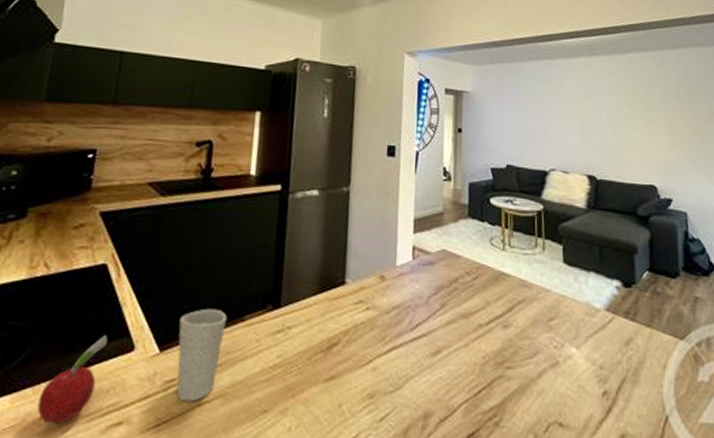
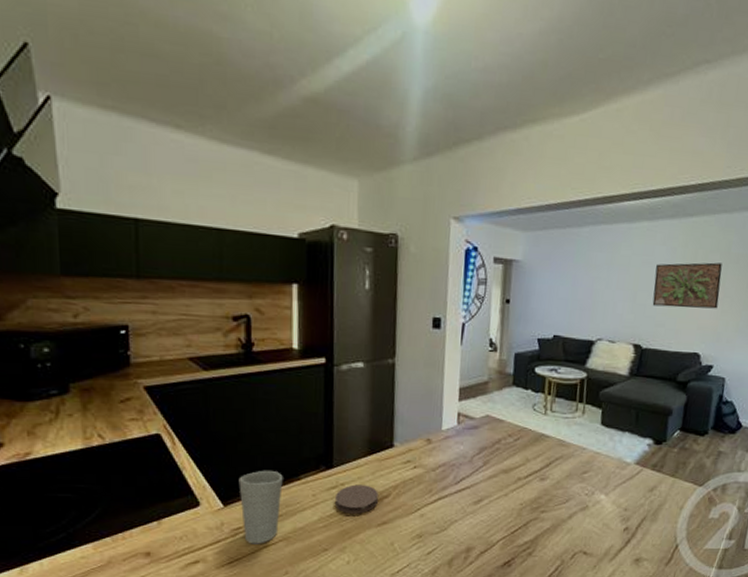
fruit: present [37,335,108,425] -> none [118,494,173,565]
coaster: none [279,328,327,365] -> present [334,484,378,514]
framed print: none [600,95,666,140] -> present [652,262,722,309]

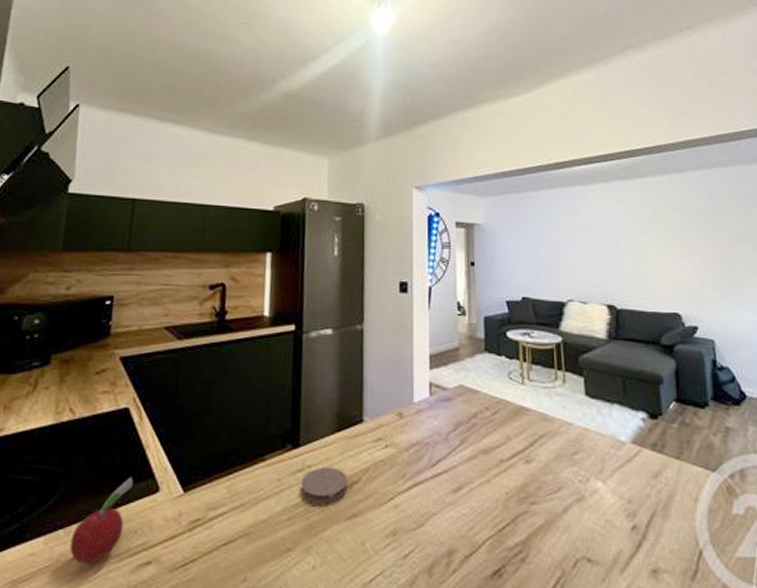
fruit: none [118,494,173,565] -> present [69,477,133,565]
cup: present [238,470,283,544] -> none [201,449,247,541]
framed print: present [652,262,722,309] -> none [617,219,689,266]

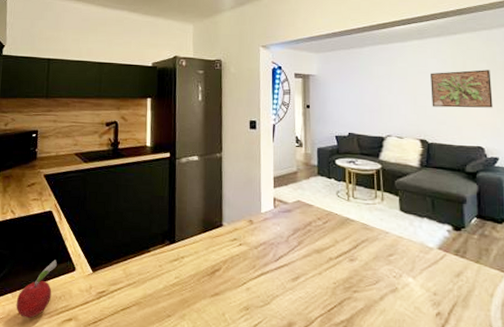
coaster: present [300,467,347,504] -> none [176,258,211,285]
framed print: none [617,219,689,266] -> present [431,69,493,108]

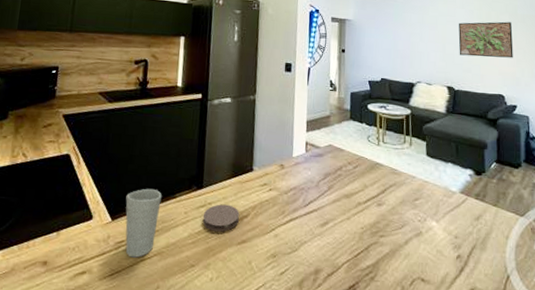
fruit: present [16,260,57,319] -> none [22,207,72,273]
cup: none [104,242,137,307] -> present [125,188,162,258]
coaster: none [176,258,211,285] -> present [202,204,239,232]

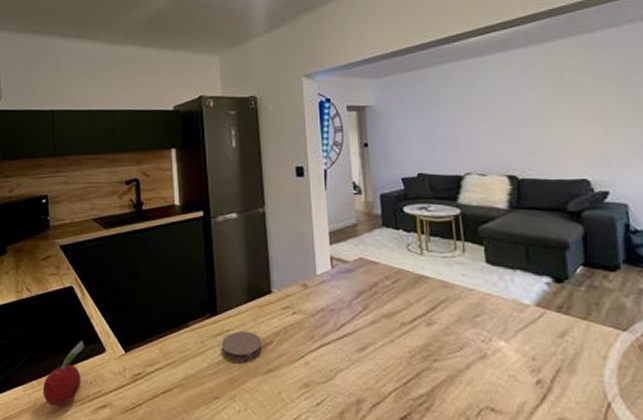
fruit: none [22,207,72,273] -> present [42,341,84,407]
cup: present [125,188,162,258] -> none [136,317,174,390]
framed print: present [458,21,513,58] -> none [518,83,600,135]

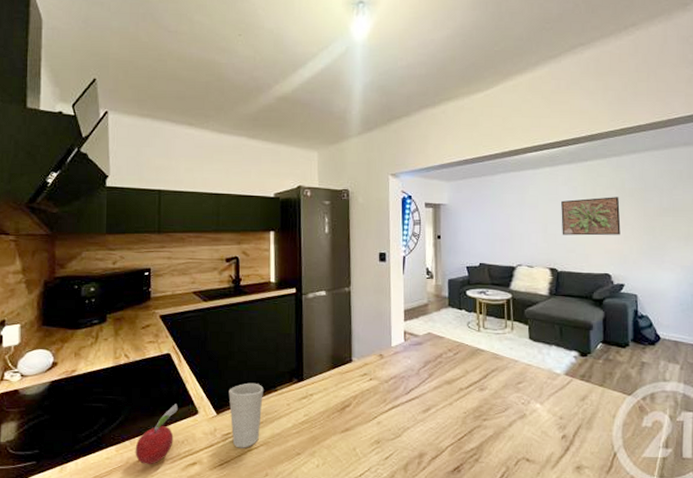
cup: none [136,317,174,390] -> present [228,383,263,448]
coaster: present [221,331,262,361] -> none [305,395,341,421]
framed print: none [518,83,600,135] -> present [561,197,621,236]

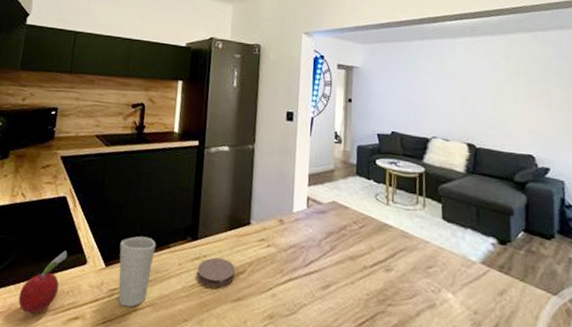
coaster: none [305,395,341,421] -> present [196,257,235,287]
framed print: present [561,197,621,236] -> none [481,72,546,115]

